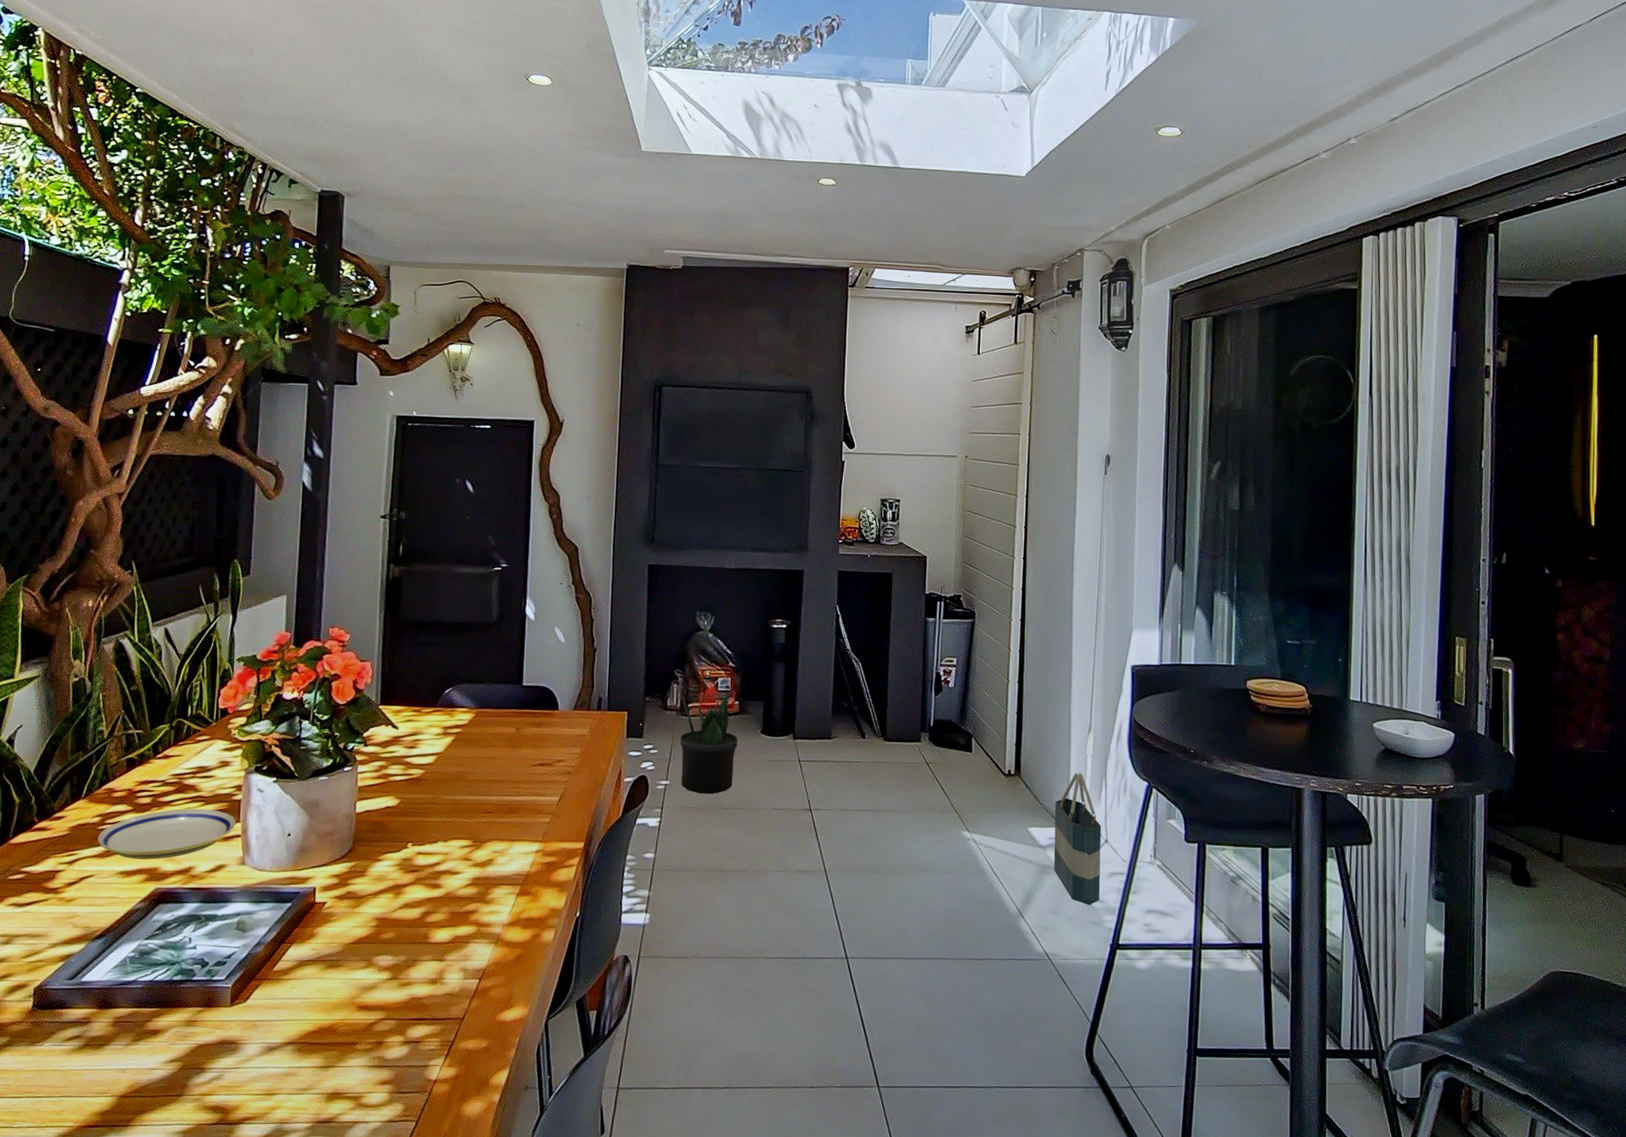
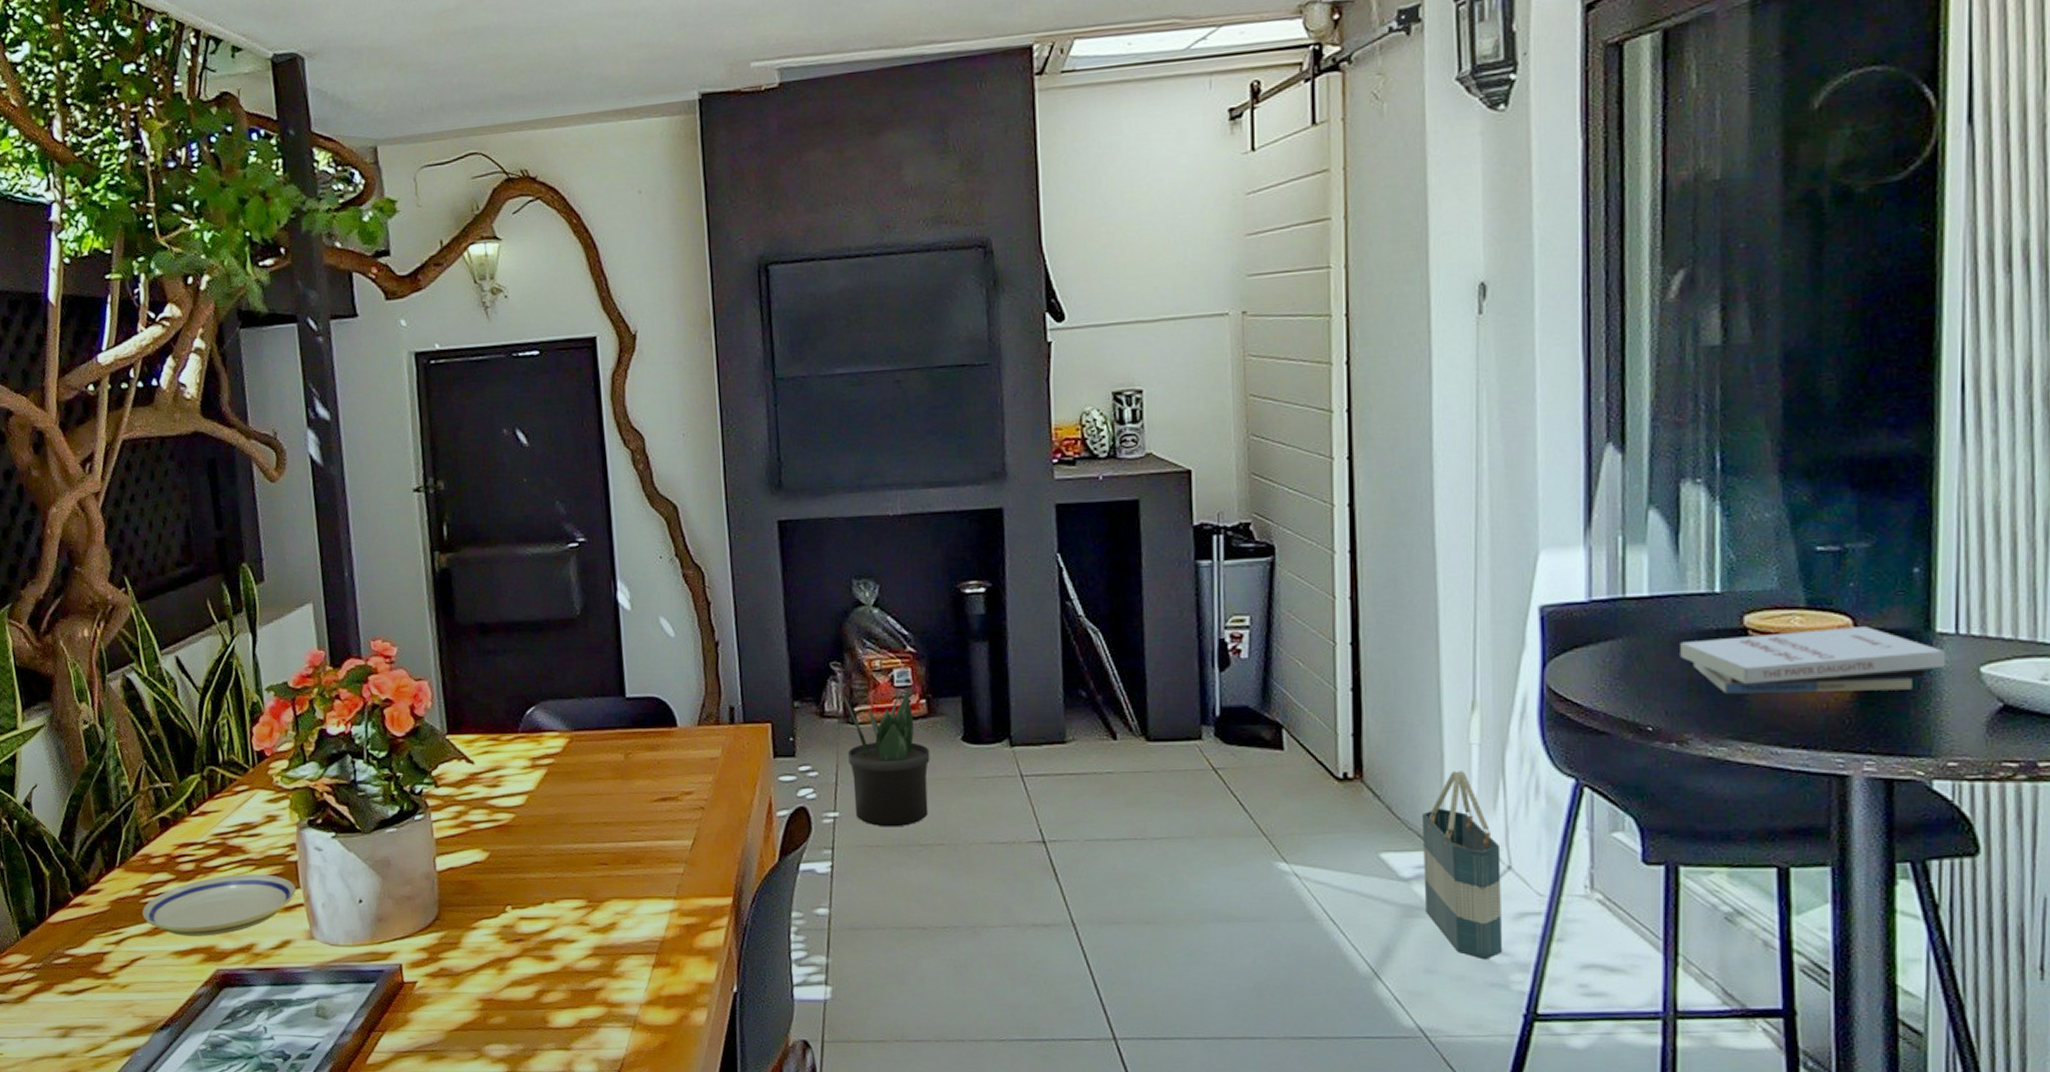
books: none [1211,693,1356,735] -> present [1680,626,1947,695]

